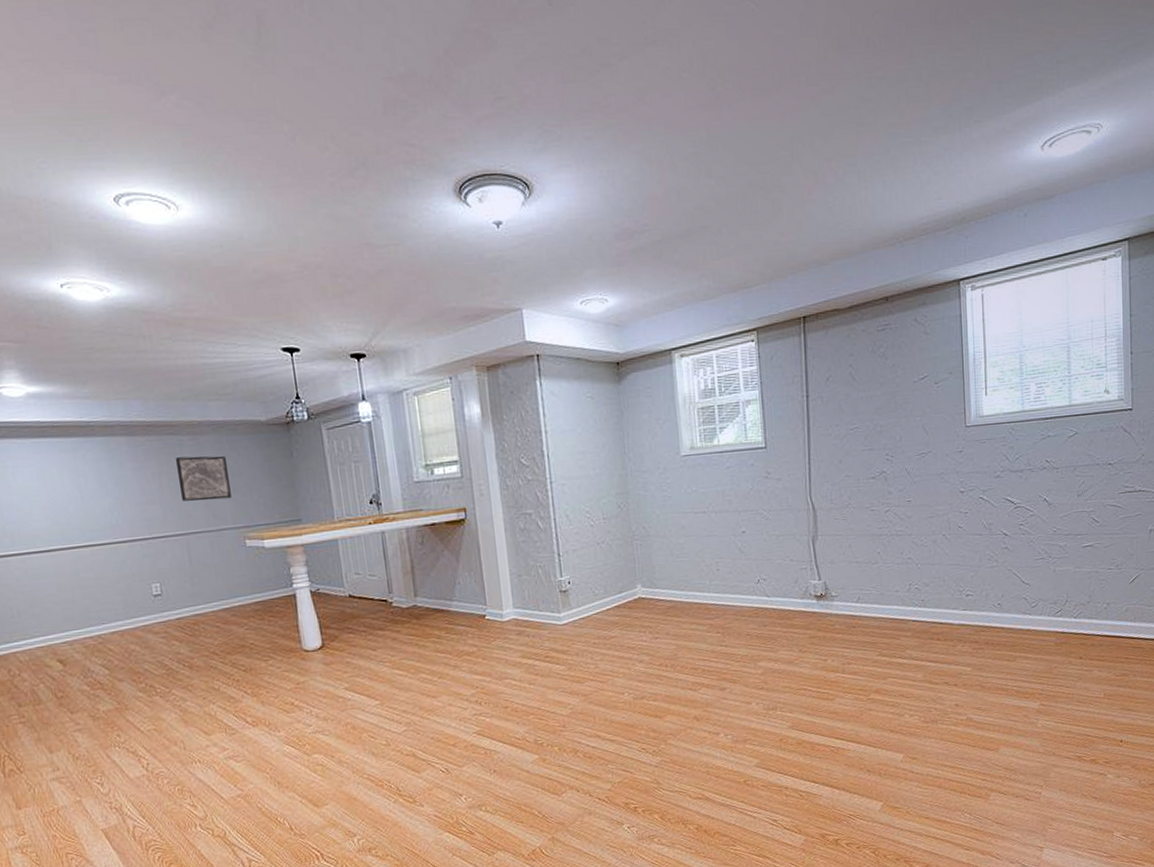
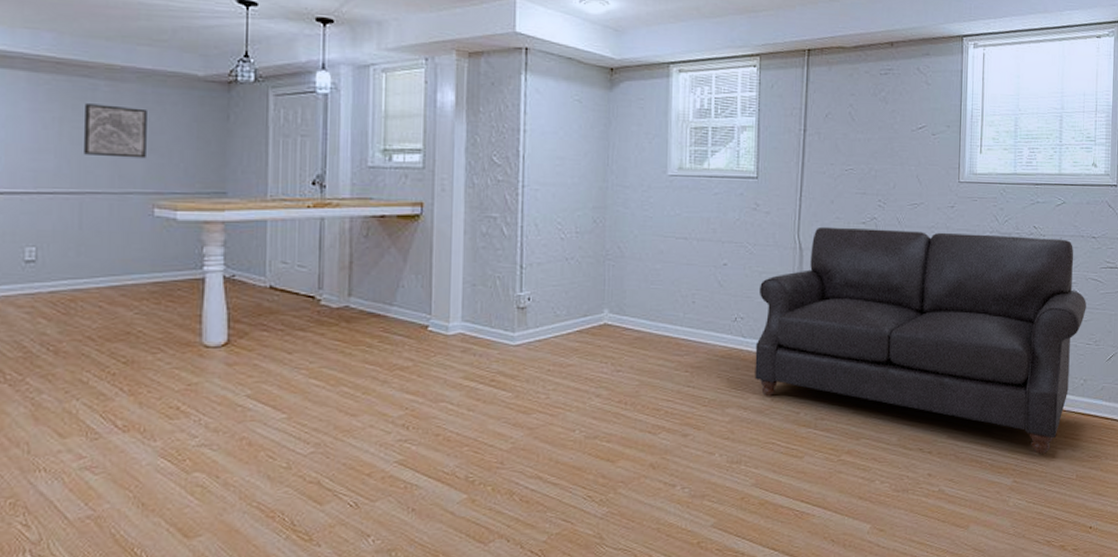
sofa: none [777,469,1106,677] -> present [755,226,1086,454]

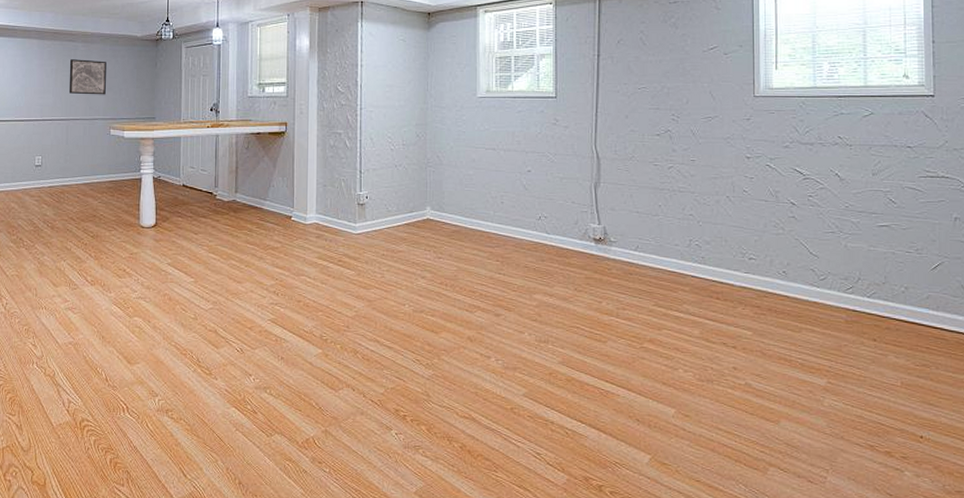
sofa: present [755,226,1086,454] -> none [559,138,904,358]

